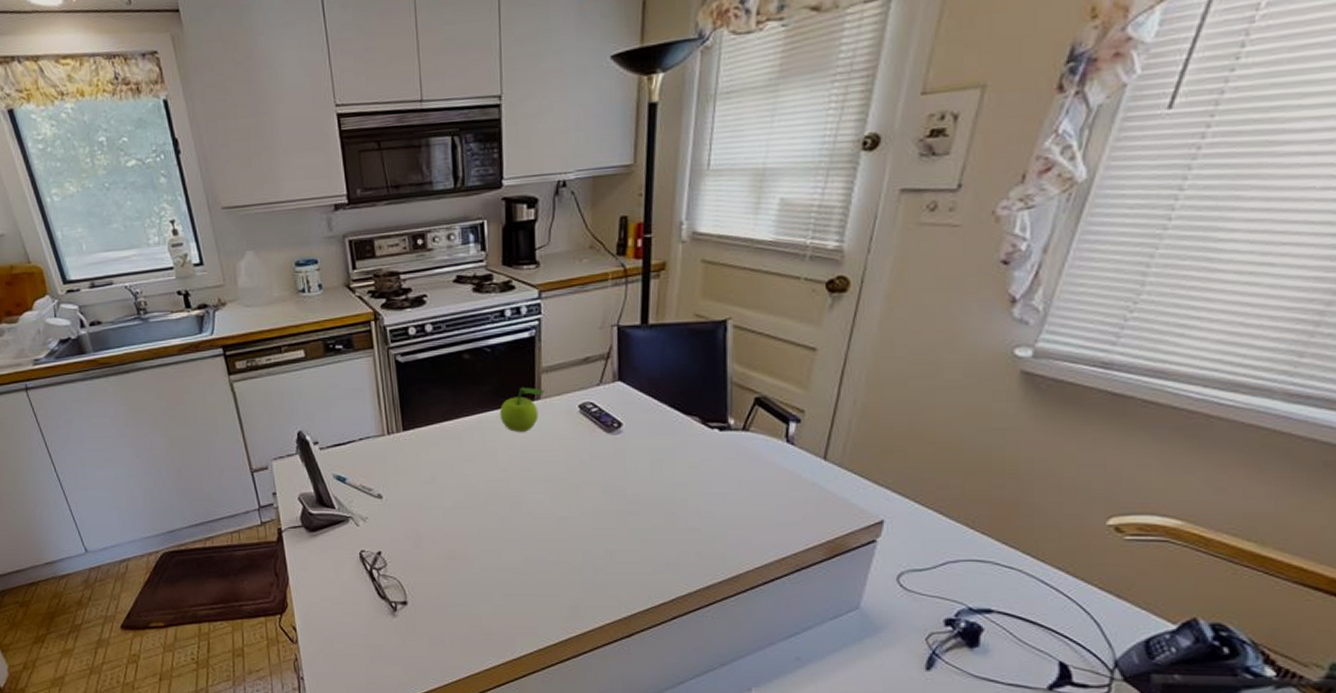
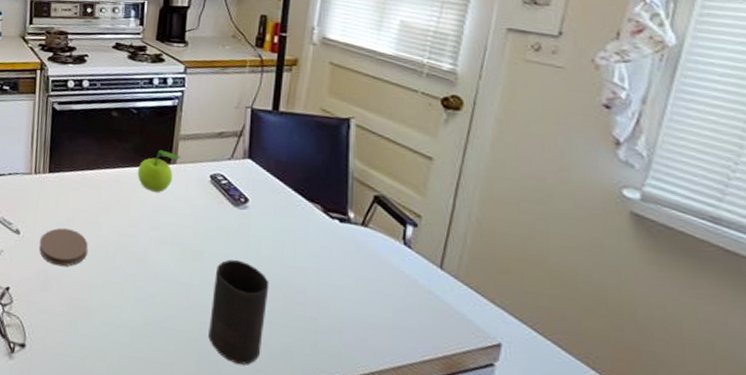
coaster: none [404,485,457,523] -> present [39,228,88,267]
cup: none [591,485,650,584] -> present [209,259,270,365]

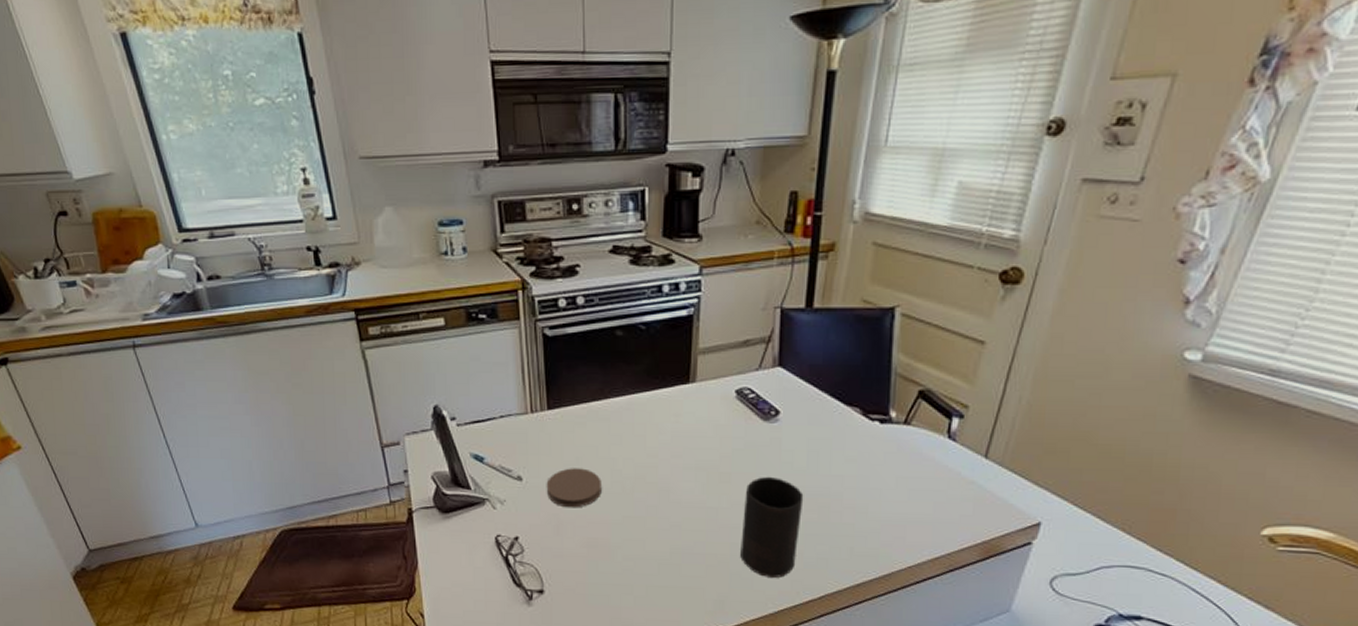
fruit: present [137,149,181,192] -> none [651,368,701,416]

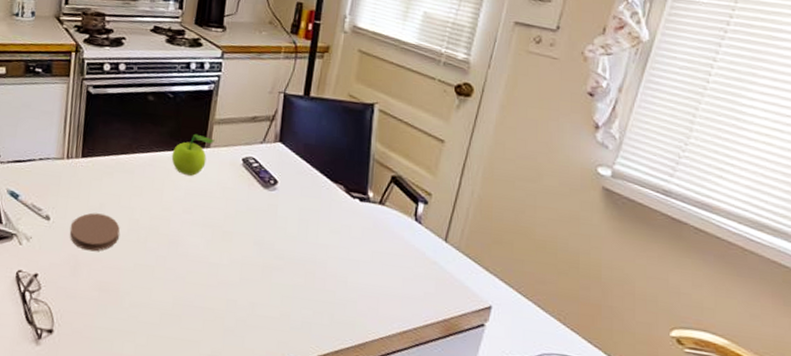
fruit: none [651,368,701,416] -> present [171,133,215,176]
cup: present [740,476,804,579] -> none [235,238,294,338]

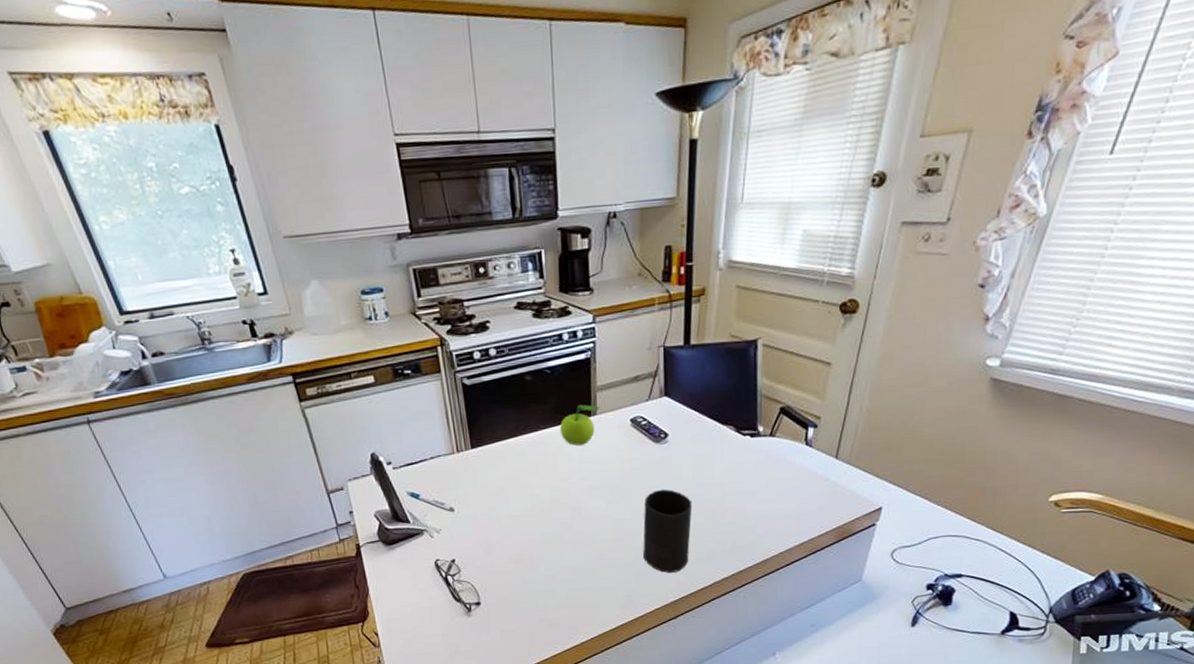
coaster: present [69,212,120,252] -> none [475,496,523,531]
cup: none [235,238,294,338] -> present [643,489,693,574]

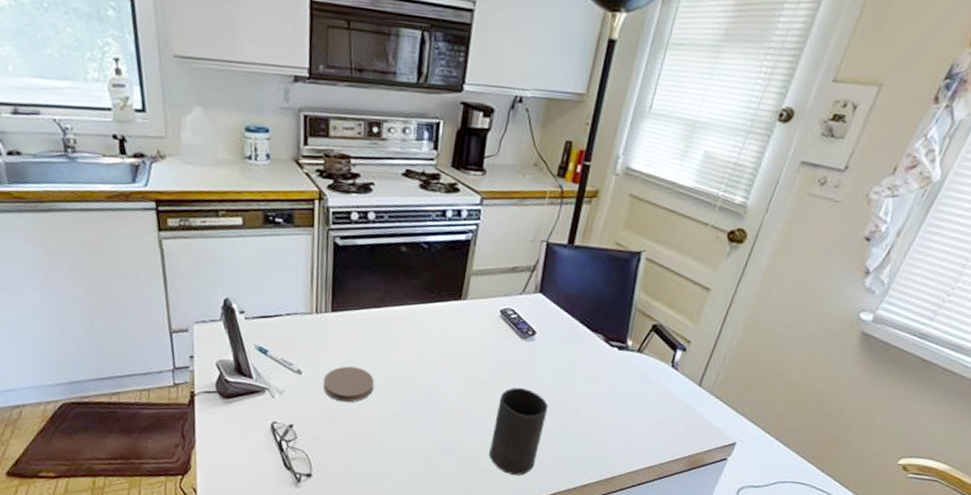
coaster: none [475,496,523,531] -> present [322,366,374,403]
fruit: present [559,404,600,445] -> none [426,285,472,328]

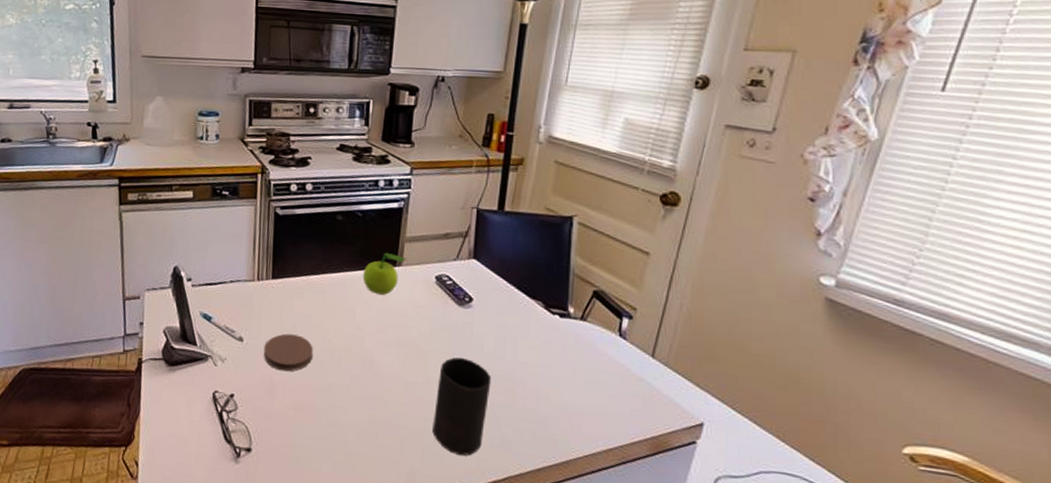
fruit: none [426,285,472,328] -> present [362,252,406,295]

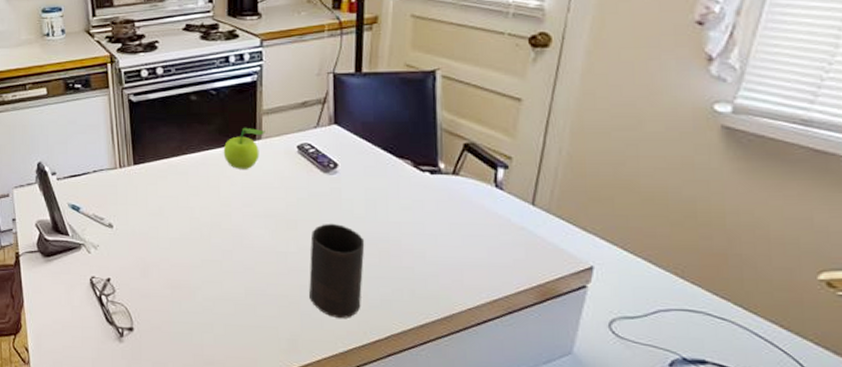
coaster: present [263,333,313,372] -> none [133,216,182,253]

